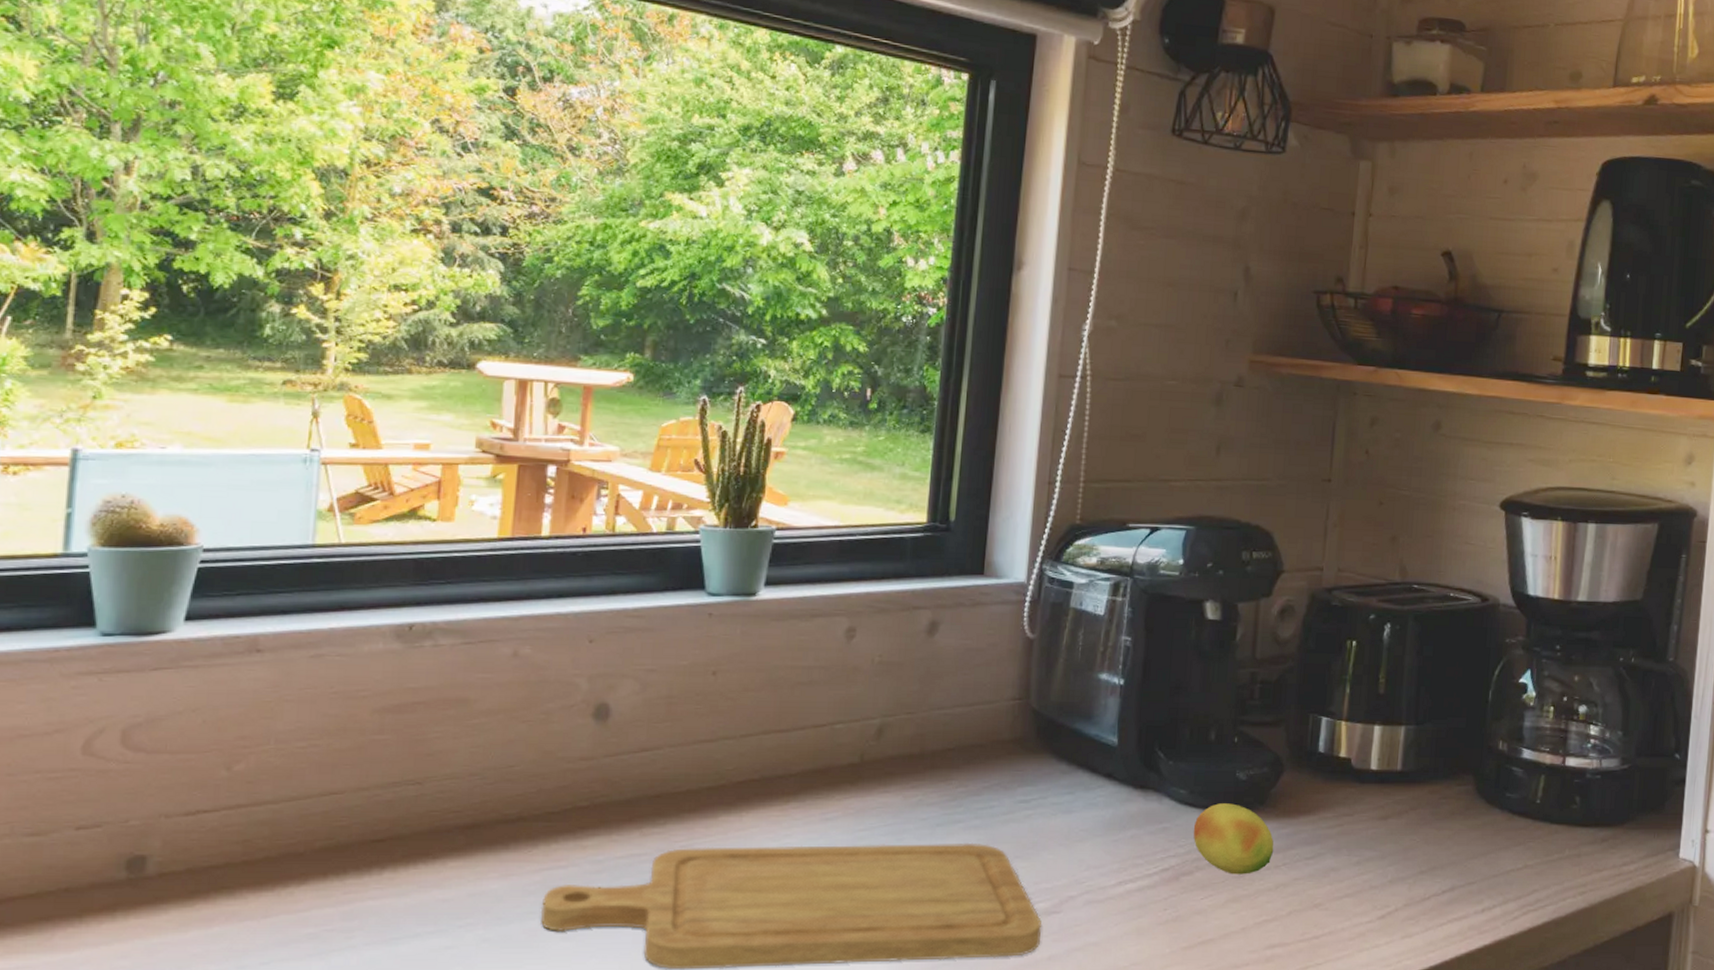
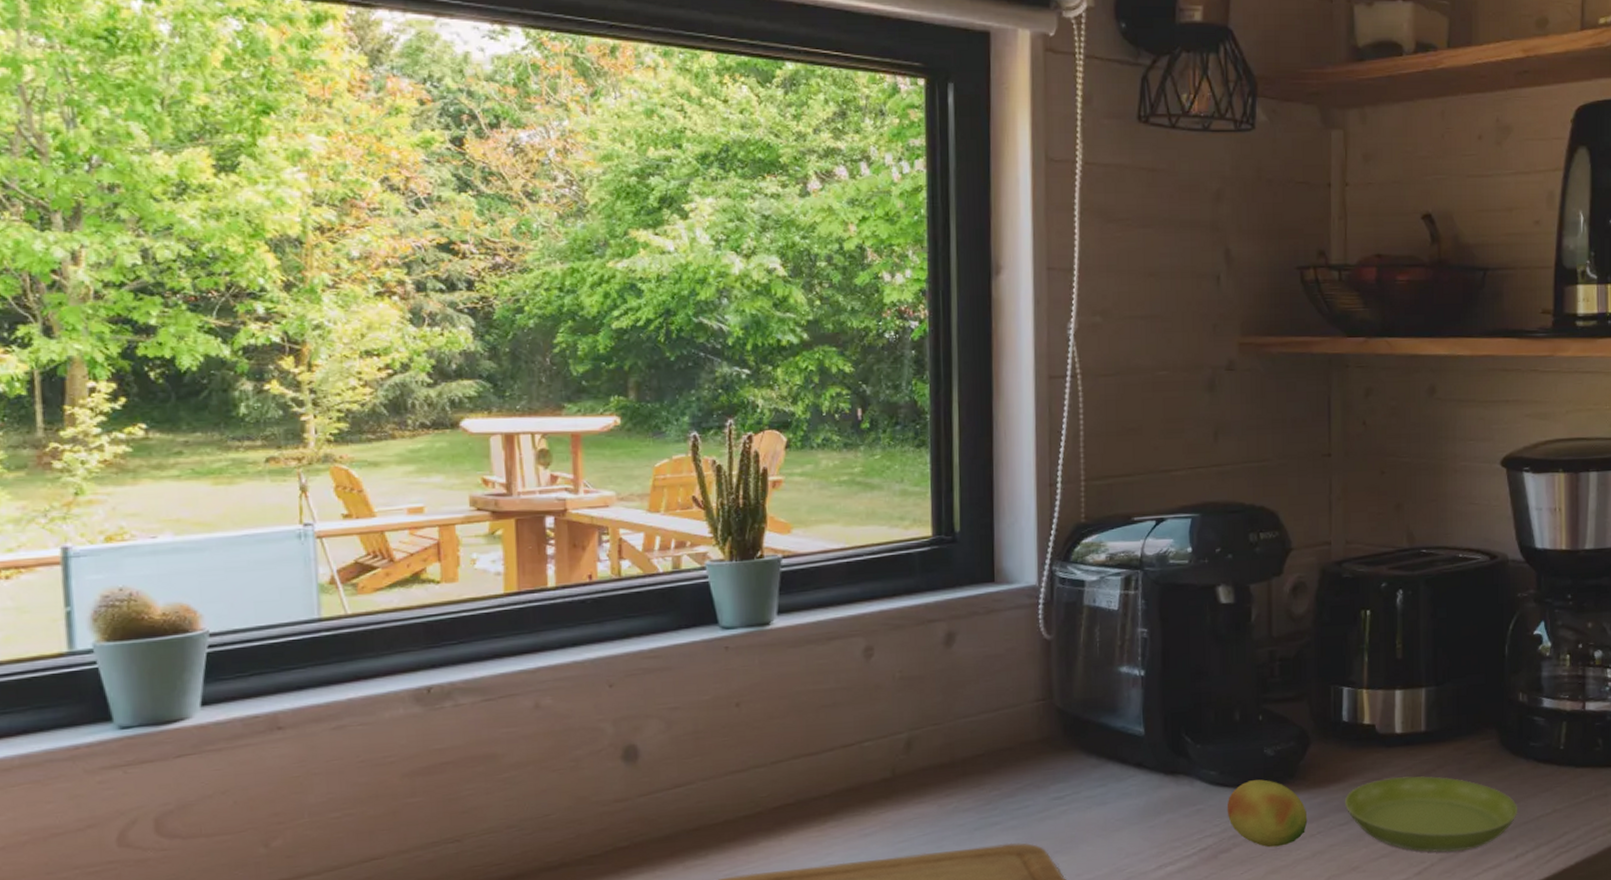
saucer: none [1312,814,1489,898] -> present [1344,776,1518,853]

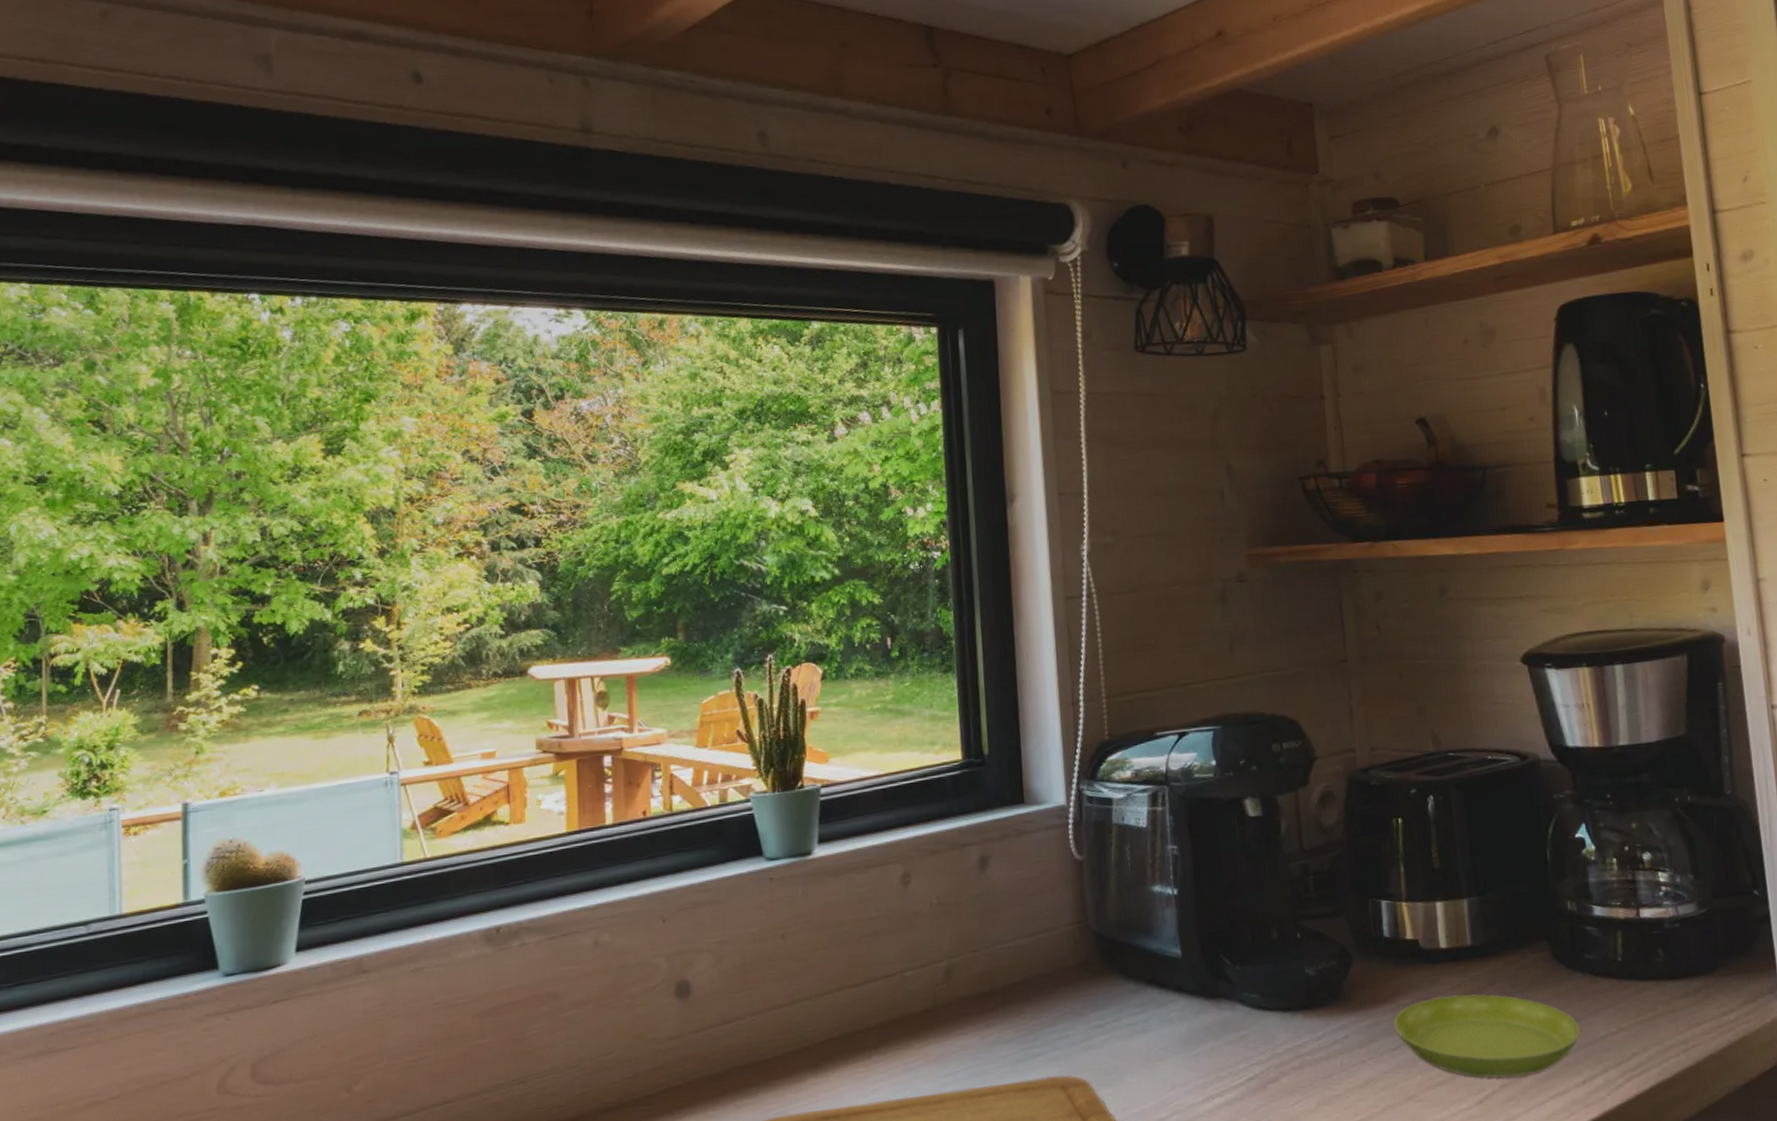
fruit: present [1227,779,1308,848] -> none [1271,1001,1357,1076]

